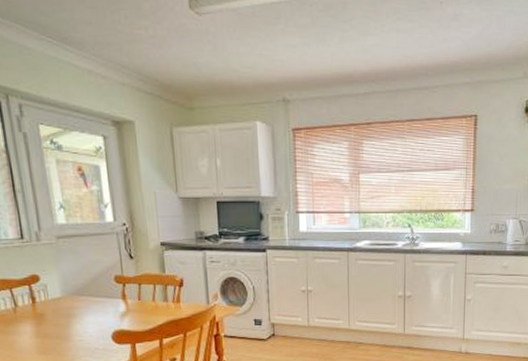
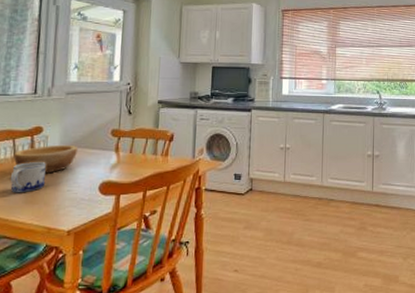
bowl: none [14,293,82,324] -> present [13,144,77,174]
mug: none [16,311,55,344] -> present [10,161,46,193]

